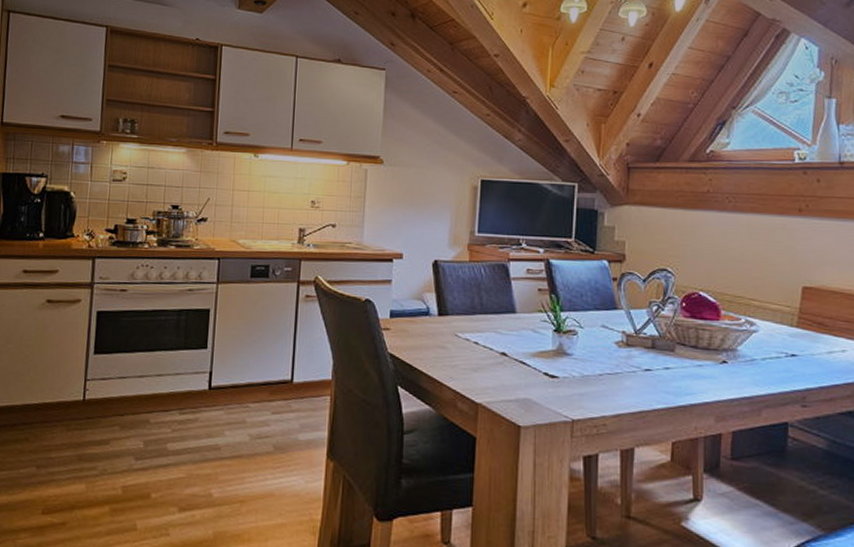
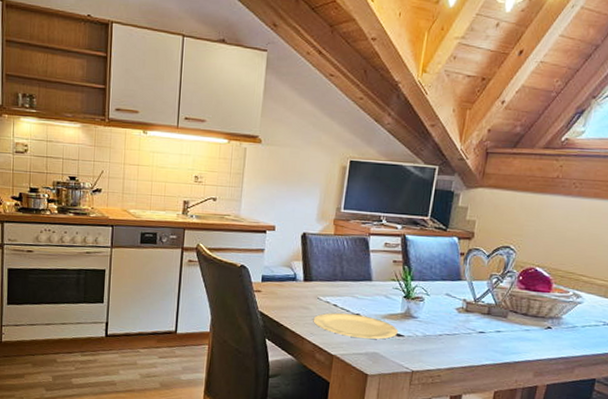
plate: none [452,351,552,383] -> present [313,312,398,339]

